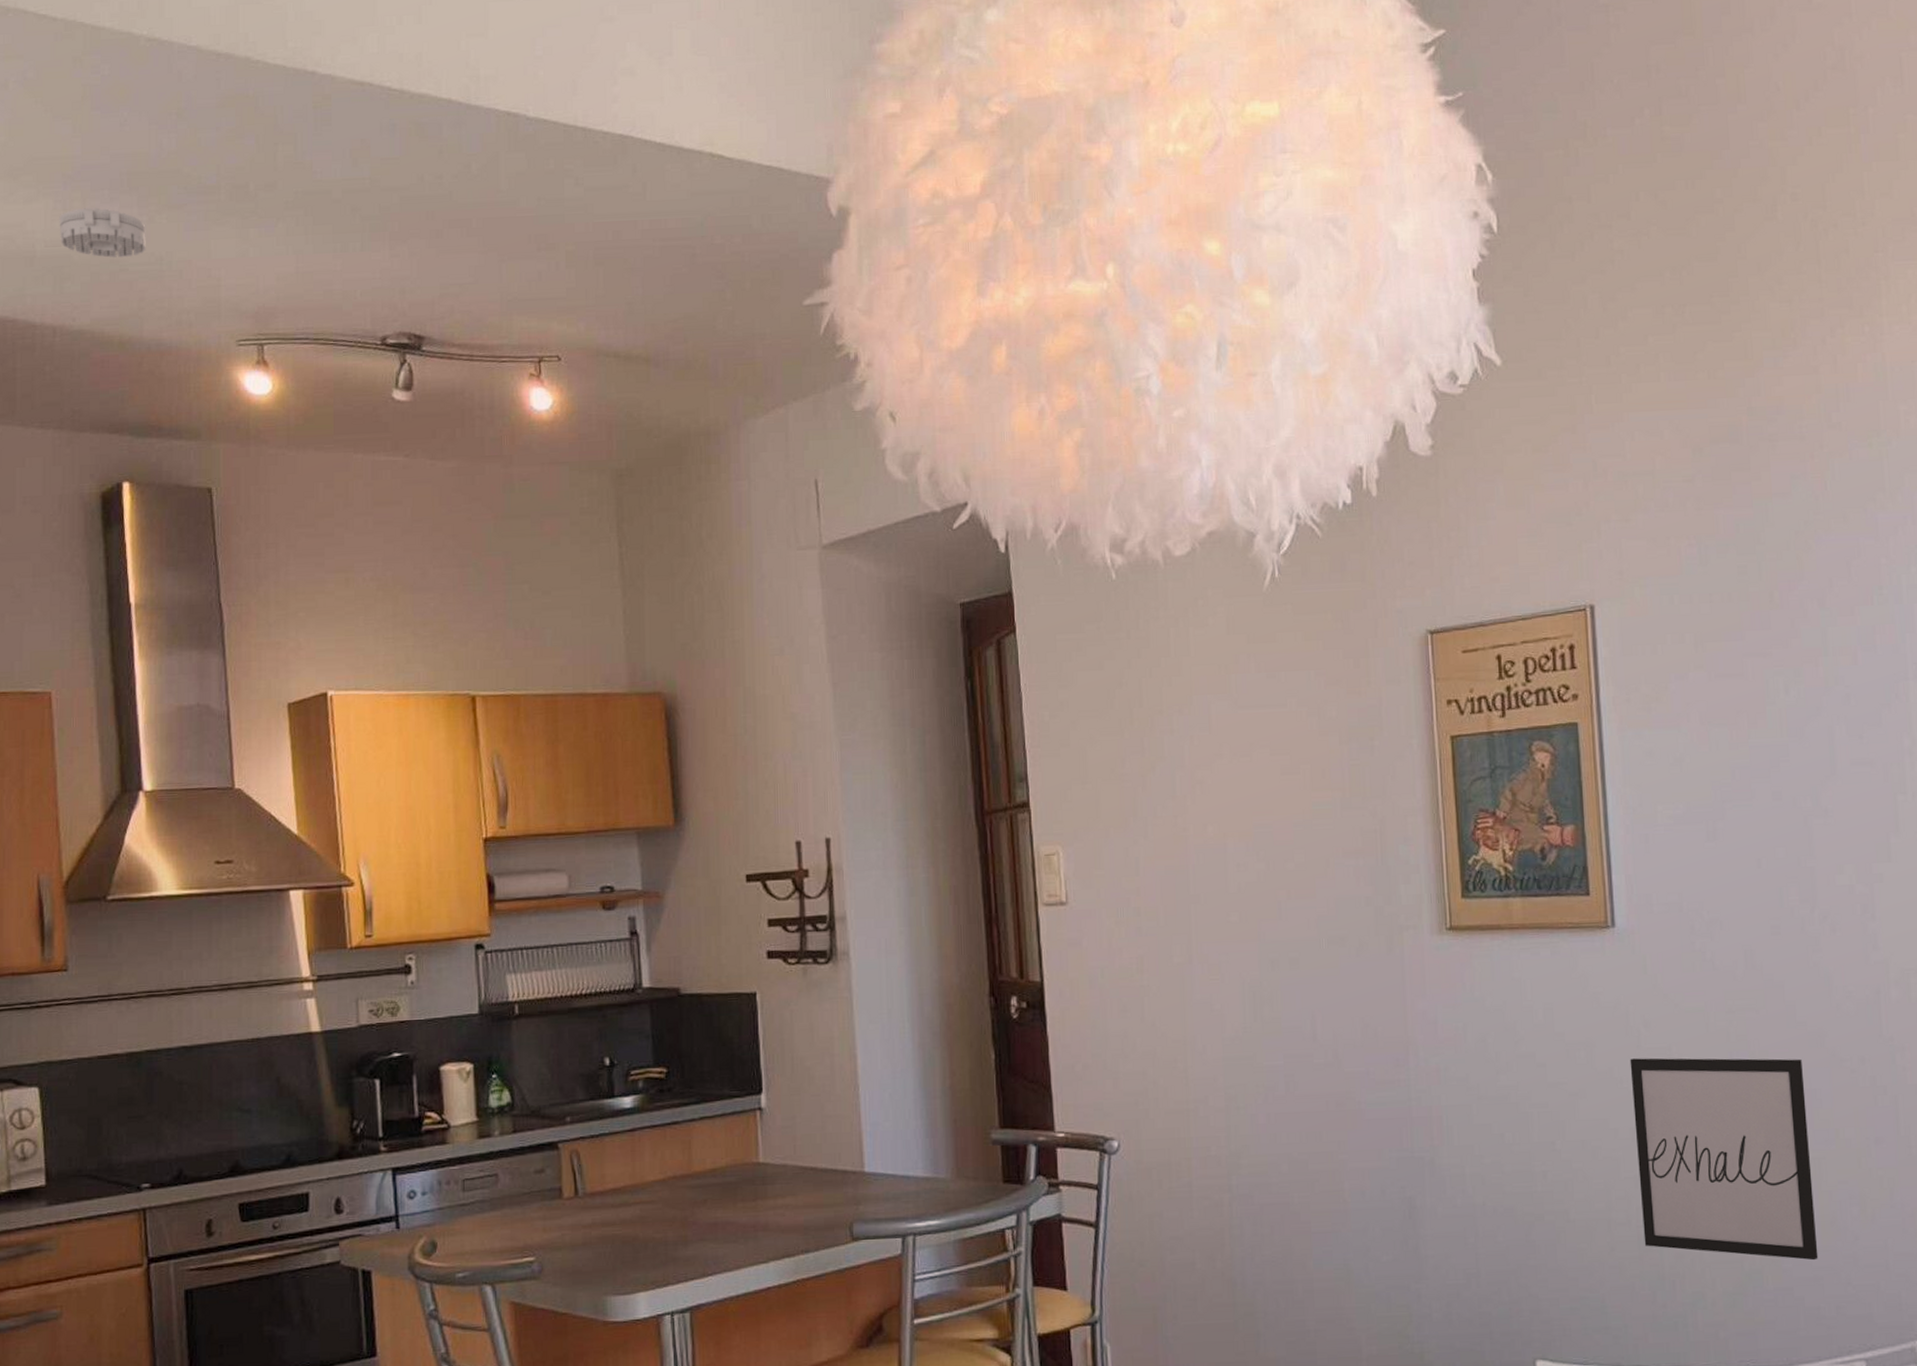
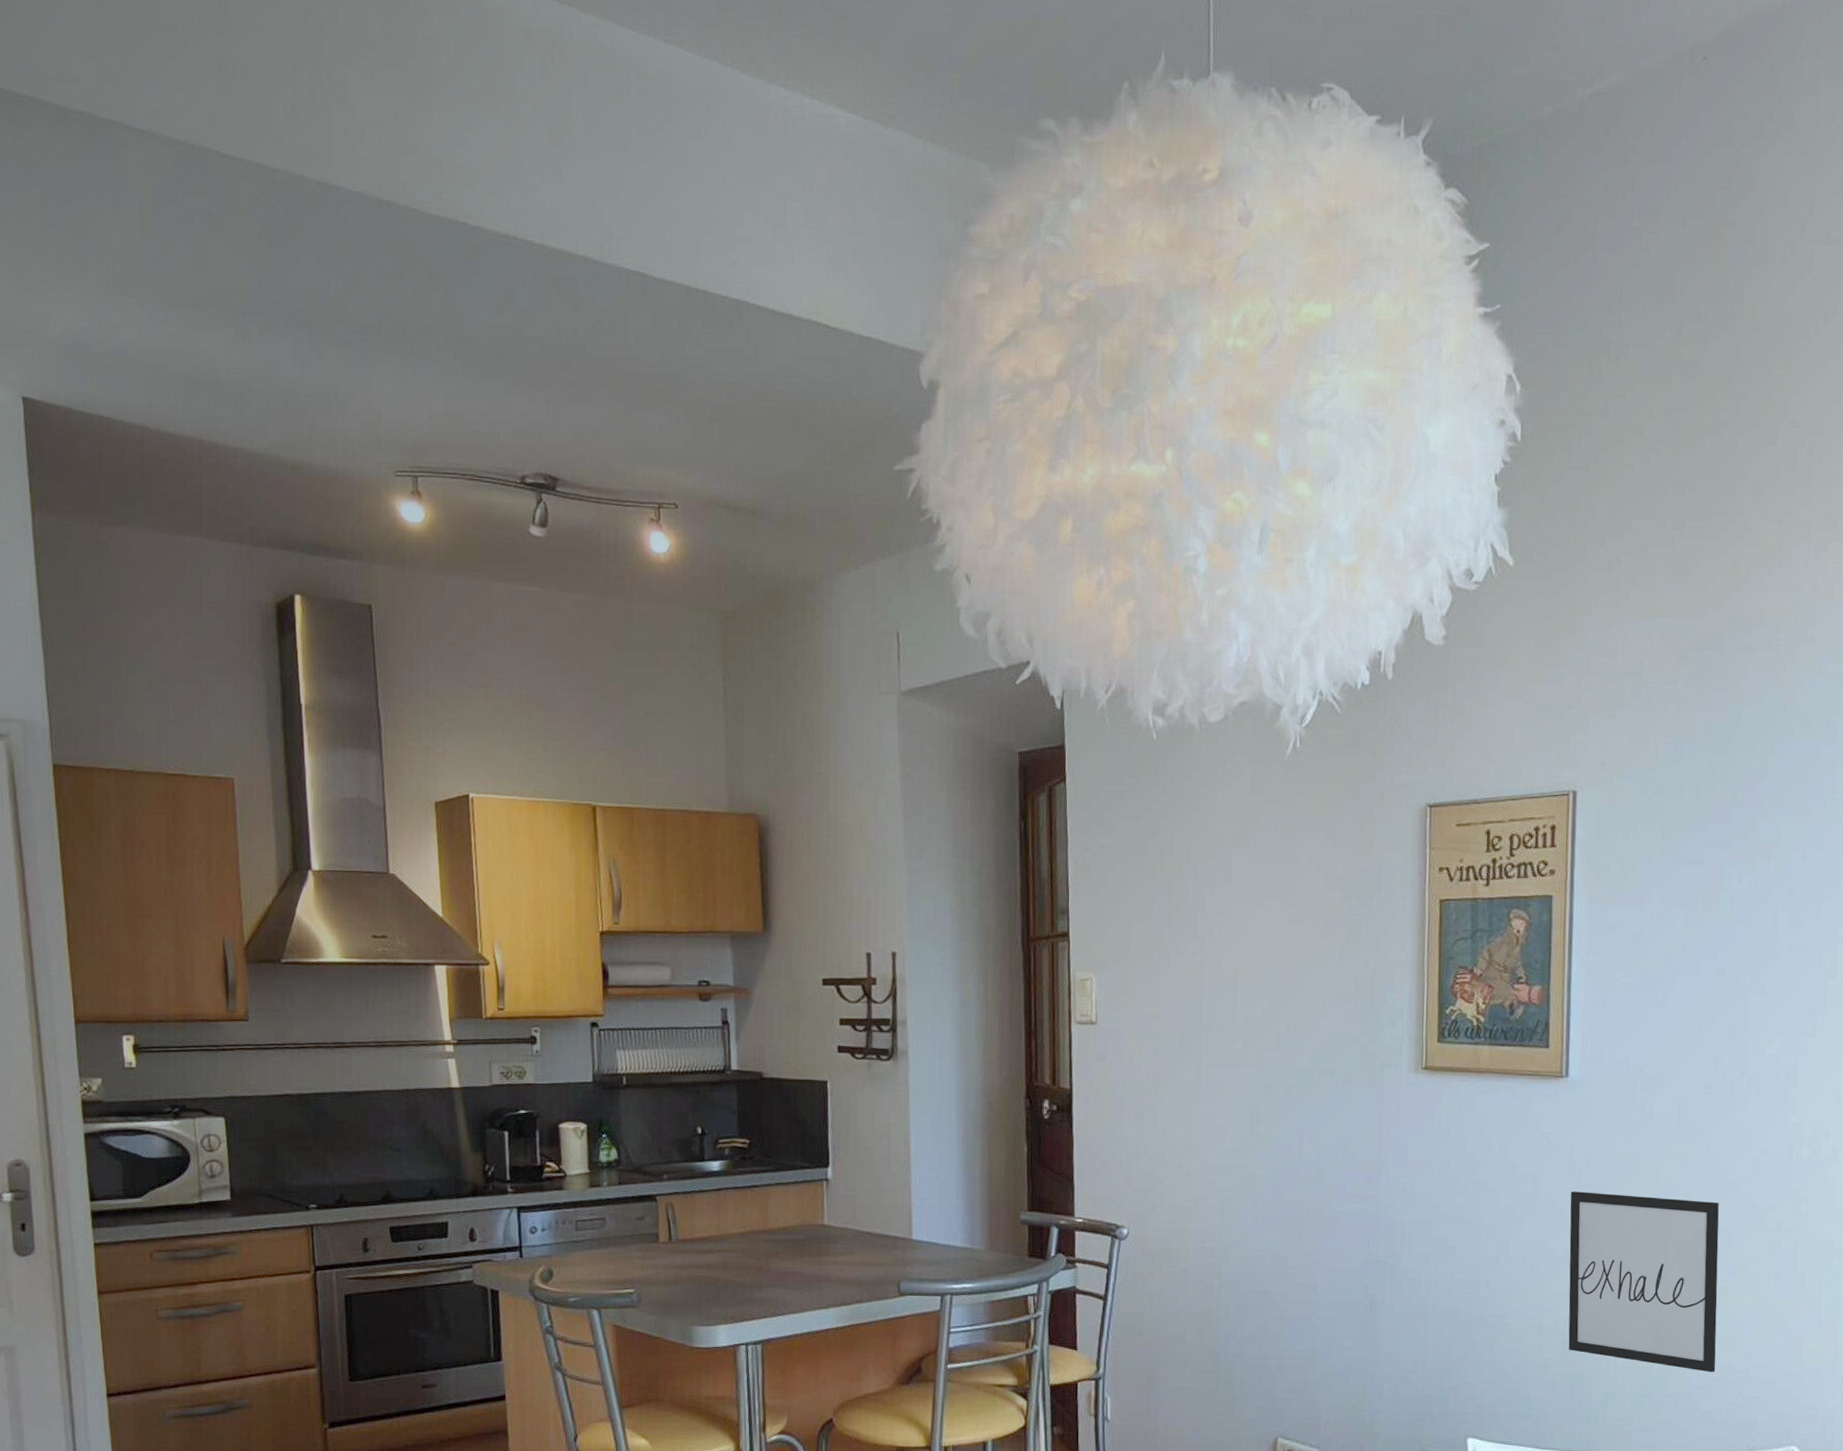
smoke detector: present [59,207,146,258] -> none [239,340,315,388]

